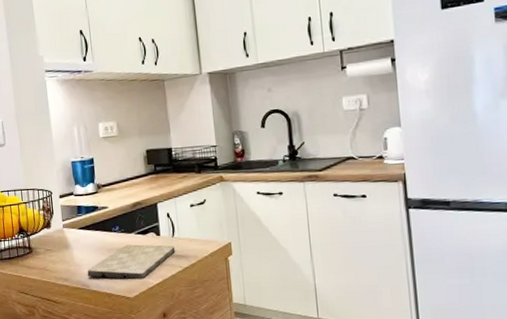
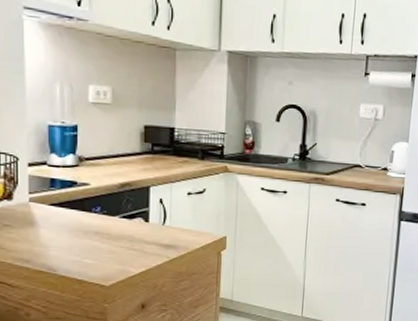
cutting board: present [87,244,176,280] -> none [55,228,165,267]

